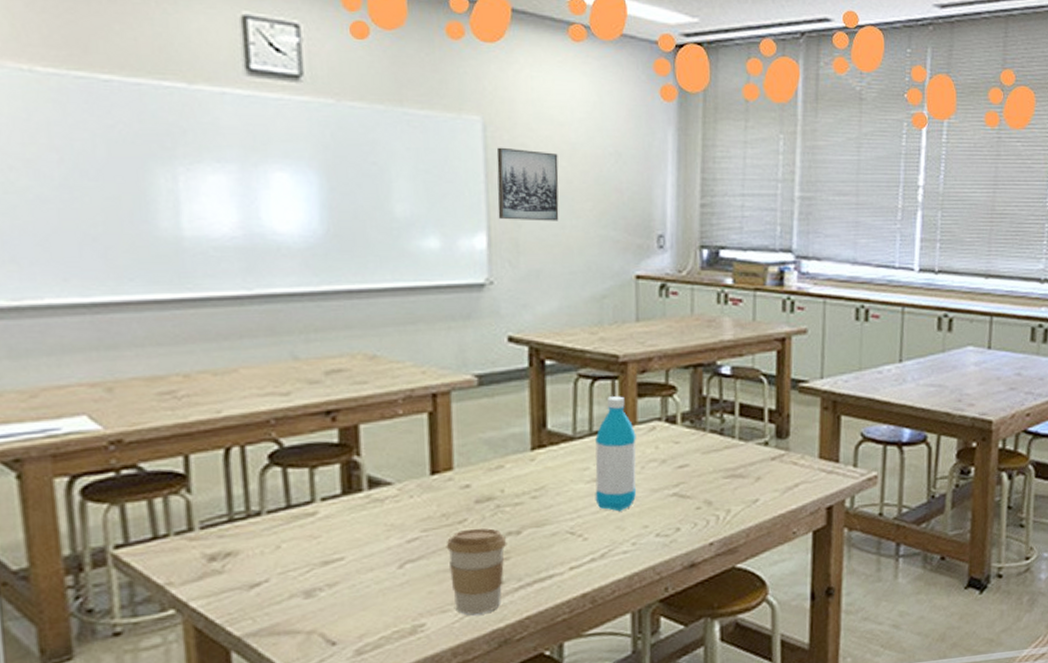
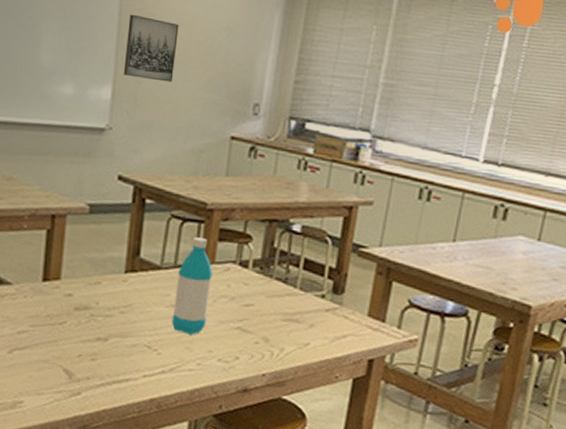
coffee cup: present [446,528,507,615] -> none [47,330,96,402]

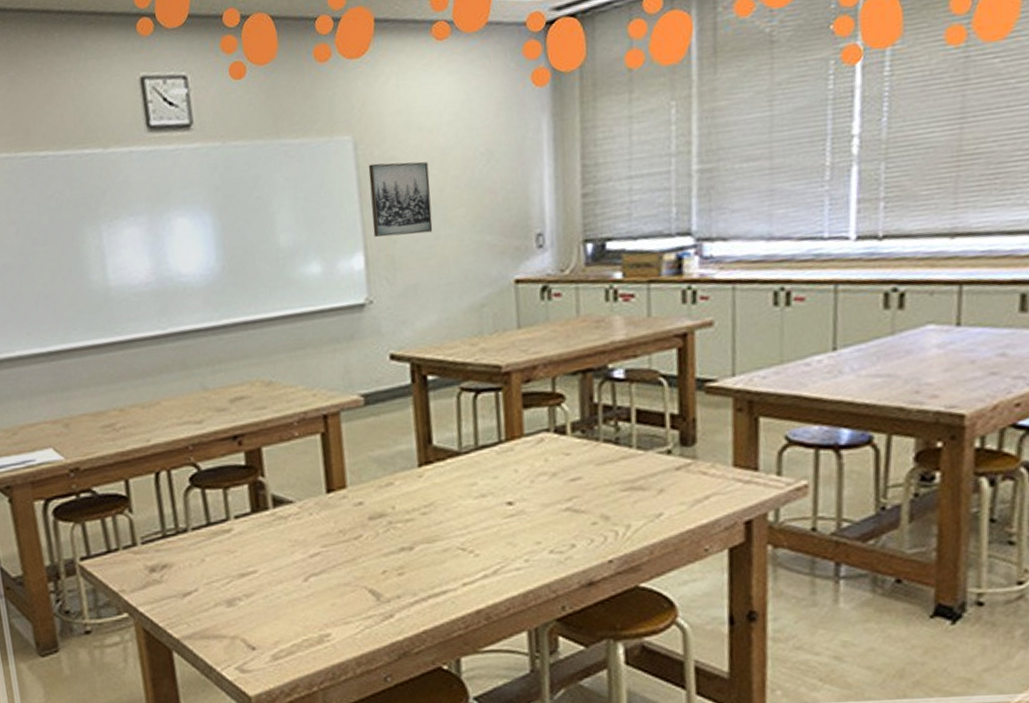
water bottle: present [171,237,213,335] -> none [481,408,527,527]

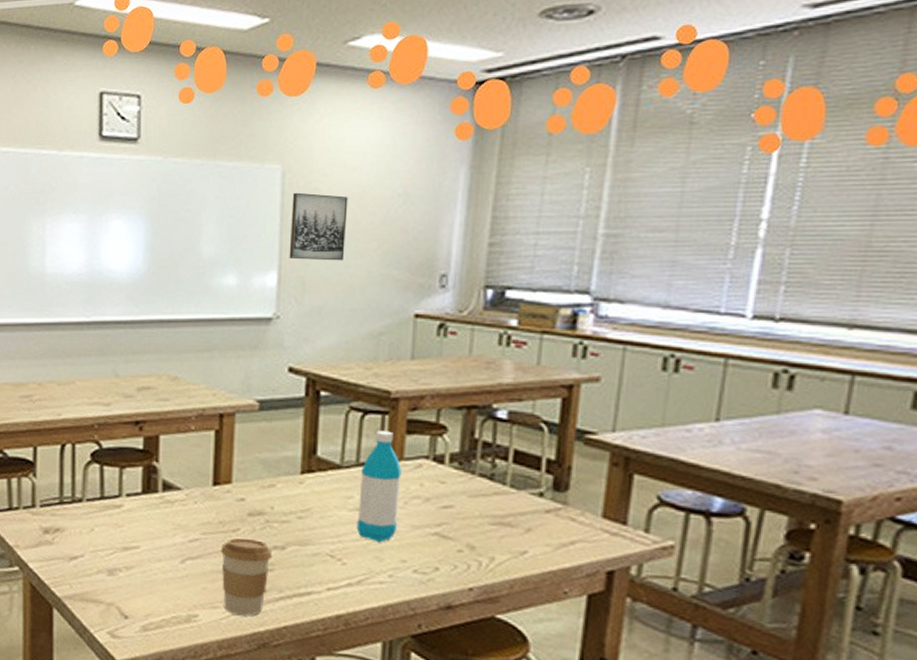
coffee cup: none [344,544,401,627] -> present [220,538,273,616]
water bottle: none [481,408,527,527] -> present [356,431,402,543]

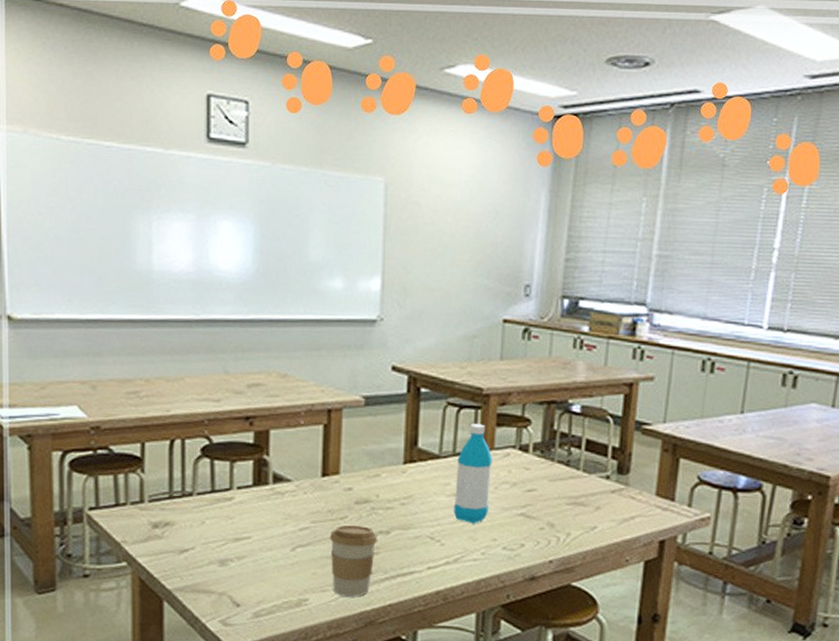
wall art: present [289,192,348,261] -> none [391,204,445,269]

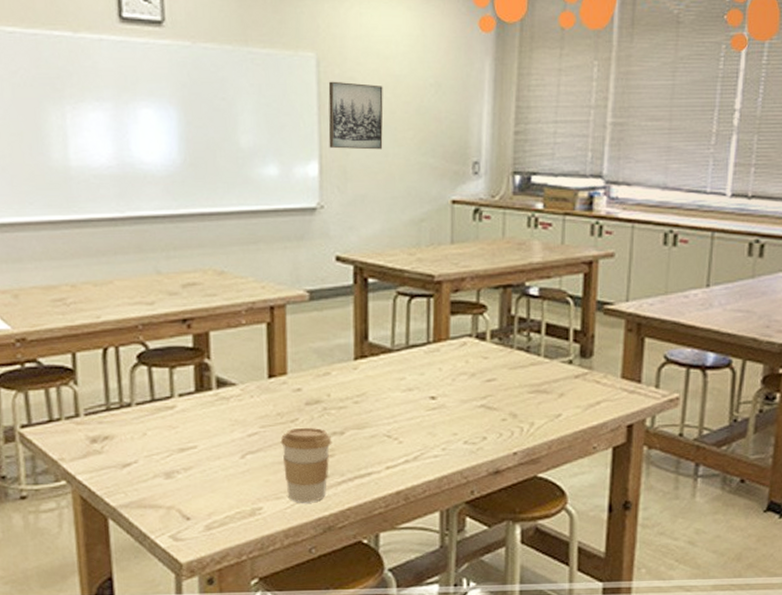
wall art: none [391,204,445,269] -> present [328,81,383,150]
water bottle: present [453,424,493,524] -> none [410,313,448,419]

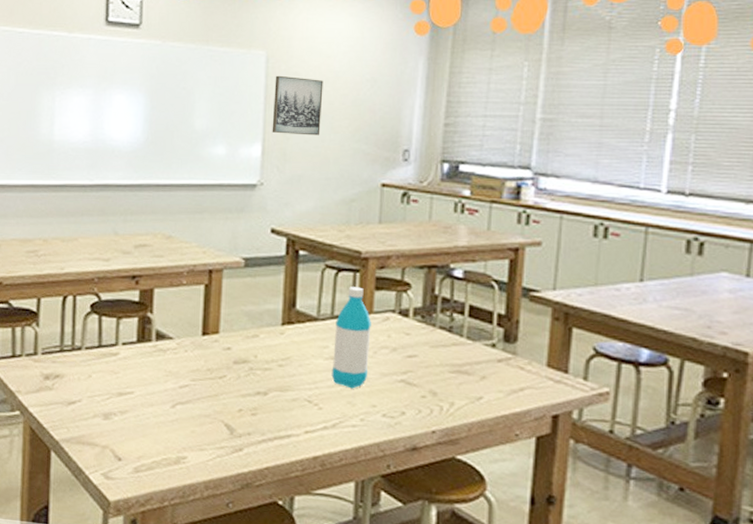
coffee cup: present [280,427,332,503] -> none [208,384,256,458]
water bottle: none [410,313,448,419] -> present [331,287,371,389]

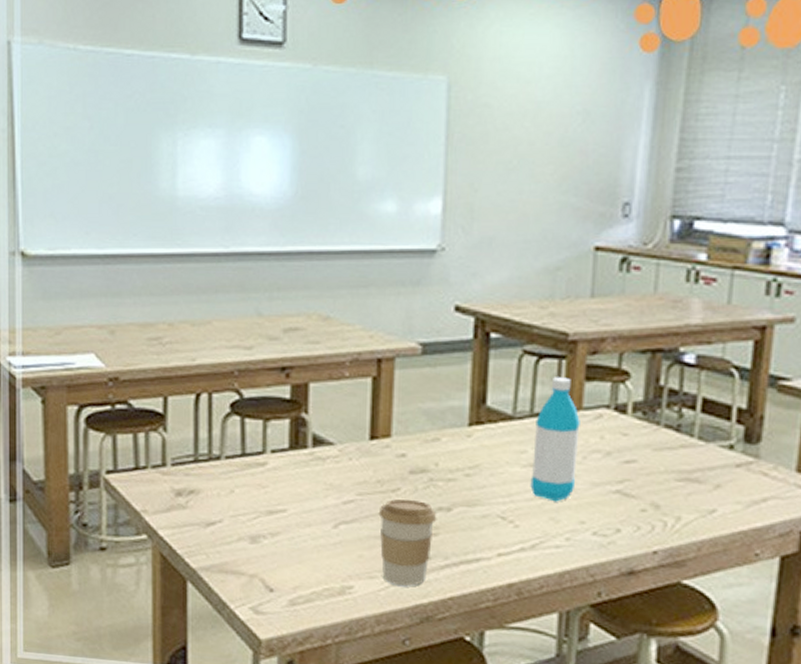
coffee cup: none [208,384,256,458] -> present [378,499,437,587]
wall art: present [272,75,323,136] -> none [455,107,522,186]

